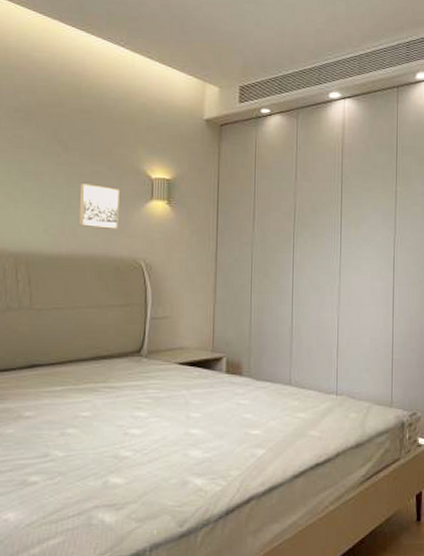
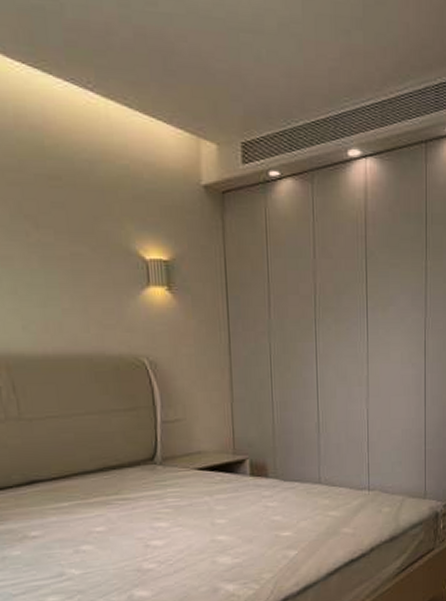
wall art: present [78,184,120,229] -> none [59,269,113,322]

